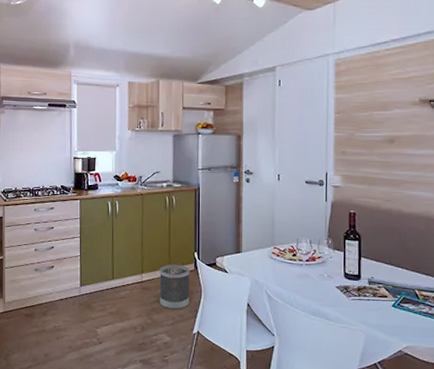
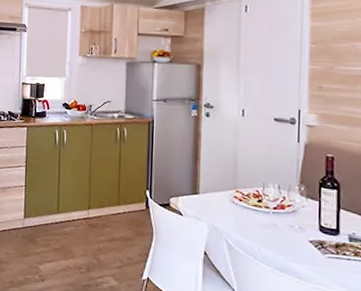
wastebasket: present [159,264,190,310] -> none [106,201,140,252]

